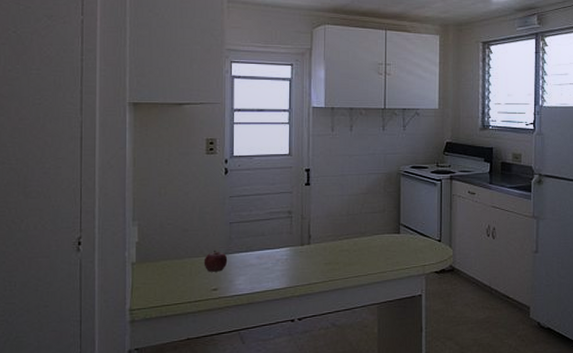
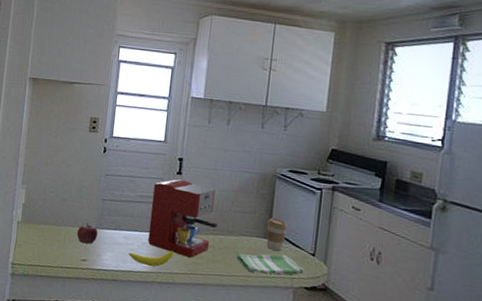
banana: none [263,261,312,282] -> present [128,250,176,267]
coffee maker: none [282,190,351,265] -> present [148,179,218,258]
dish towel: none [371,246,433,267] -> present [236,253,304,275]
coffee cup: none [396,213,415,243] -> present [266,217,288,251]

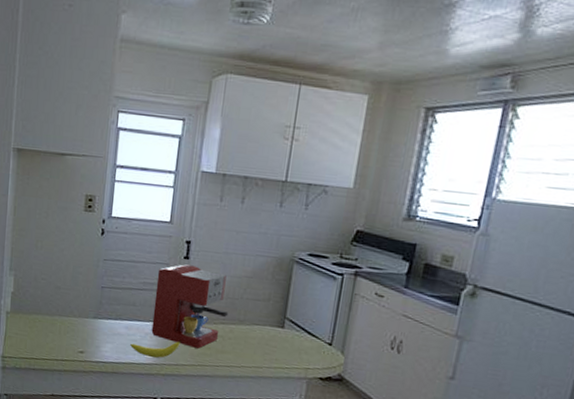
fruit: present [76,222,98,244] -> none [73,312,97,335]
dish towel: present [236,253,304,275] -> none [247,343,319,365]
coffee cup: present [266,217,288,251] -> none [280,305,305,340]

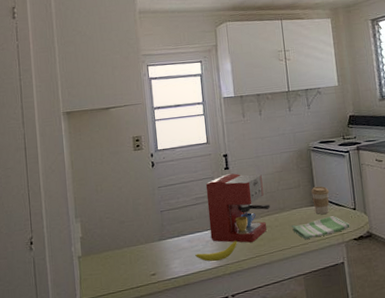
dish towel: none [247,343,319,365] -> present [292,216,350,239]
coffee cup: none [280,305,305,340] -> present [311,186,330,214]

